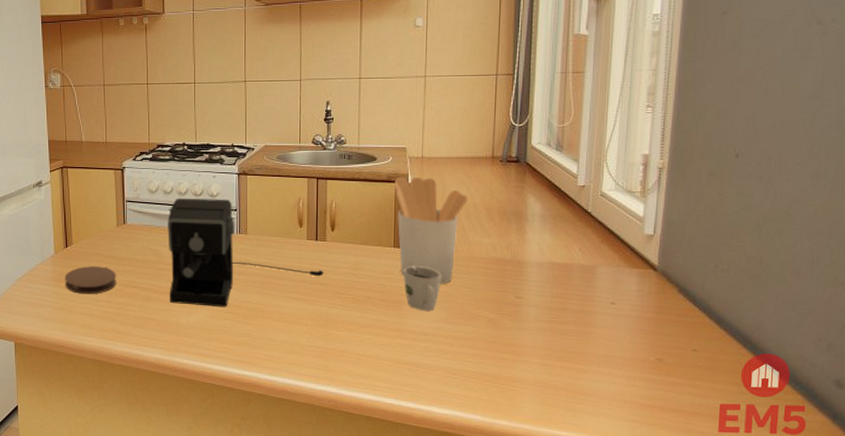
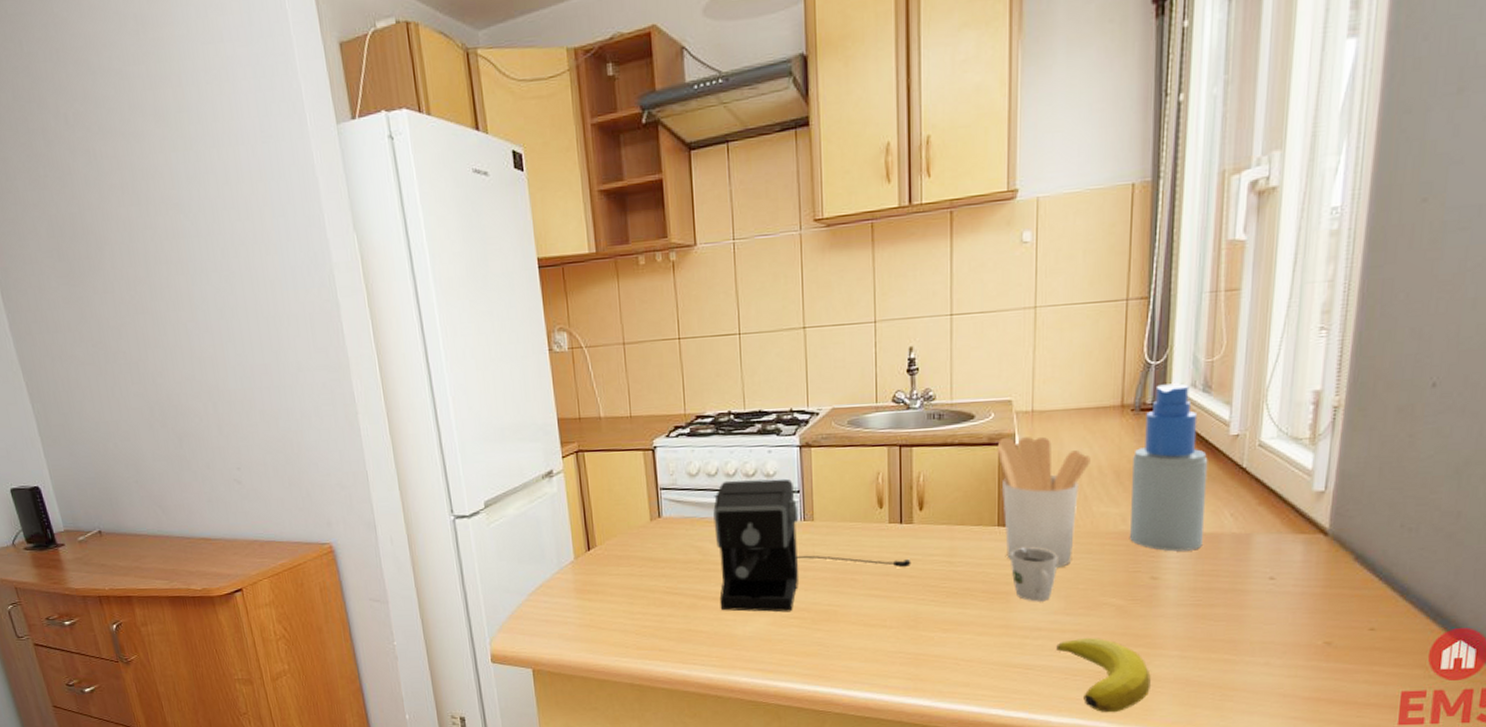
coaster: present [64,266,116,295] -> none [588,571,654,607]
banana: none [440,343,516,408] -> present [1056,637,1151,713]
spray bottle: none [499,142,561,277] -> present [1130,383,1208,552]

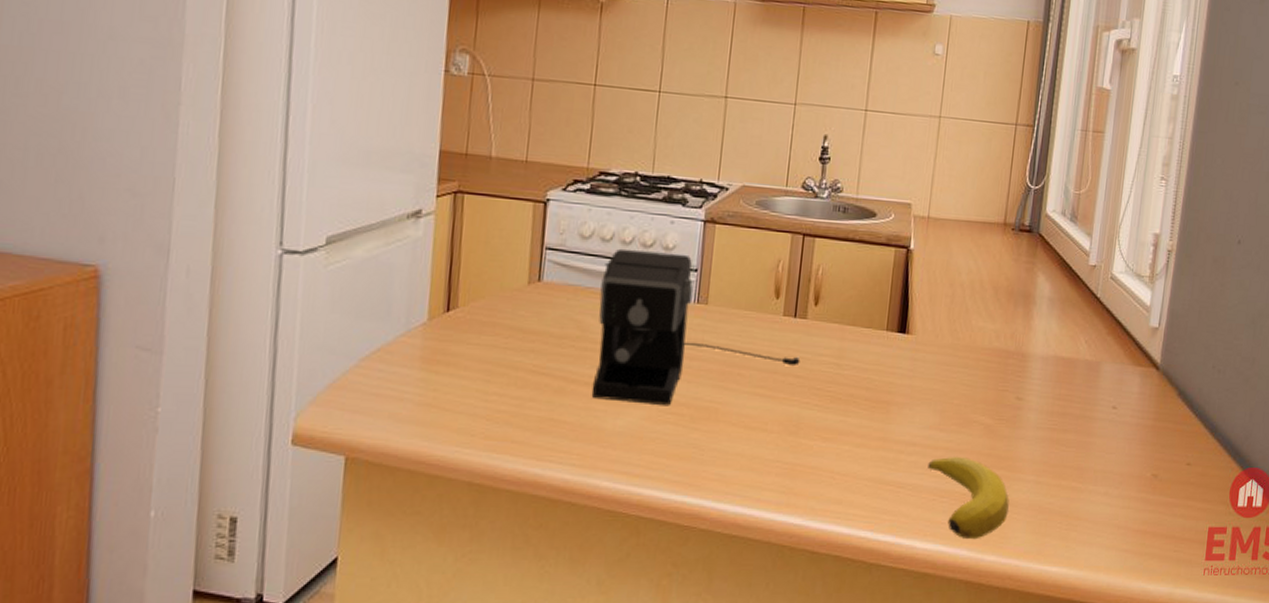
utensil holder: present [997,437,1091,568] -> none [891,239,974,380]
cup: present [1011,546,1057,602] -> none [894,354,937,415]
spray bottle: present [1130,383,1208,552] -> none [1002,208,1071,374]

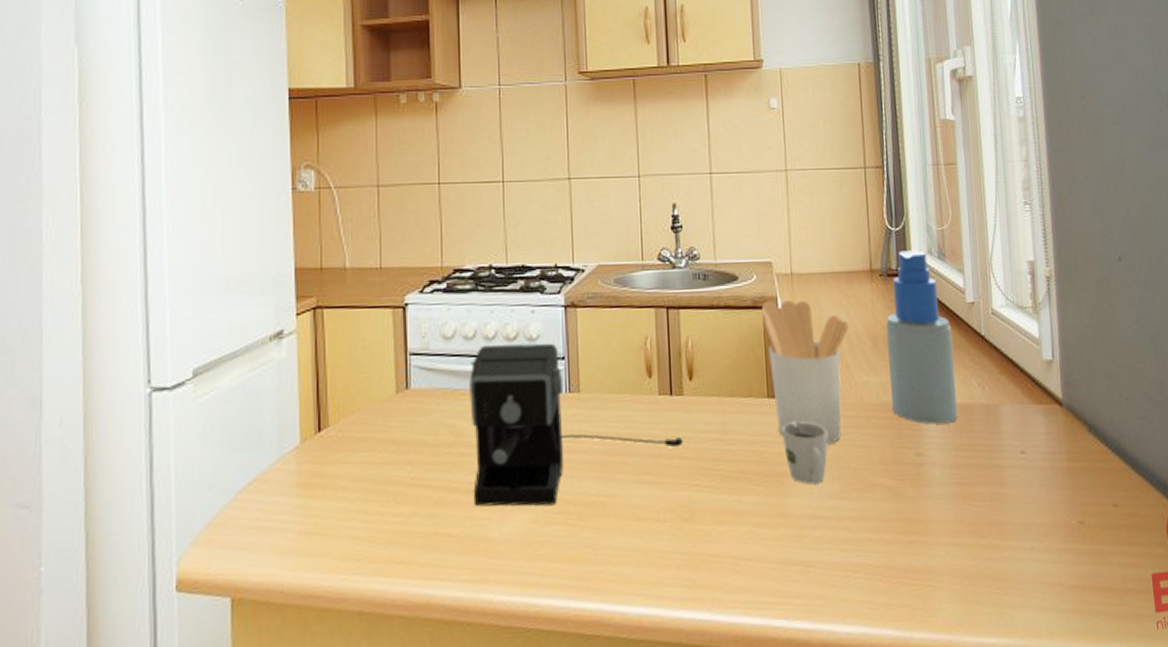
utensil holder: none [891,239,974,380] -> present [761,300,849,444]
cup: none [894,354,937,415] -> present [782,421,828,485]
banana: present [928,456,1010,540] -> none [835,524,930,617]
spray bottle: none [1002,208,1071,374] -> present [886,250,958,425]

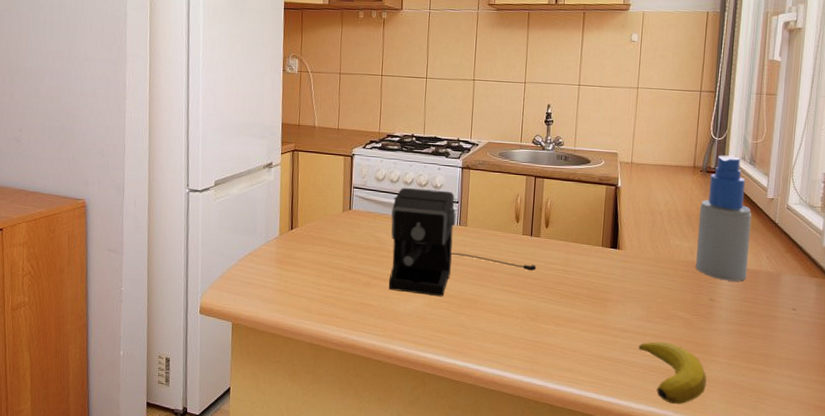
utensil holder: present [761,300,849,444] -> none [605,179,671,284]
cup: present [782,421,828,485] -> none [609,264,643,310]
banana: none [835,524,930,617] -> present [639,341,707,405]

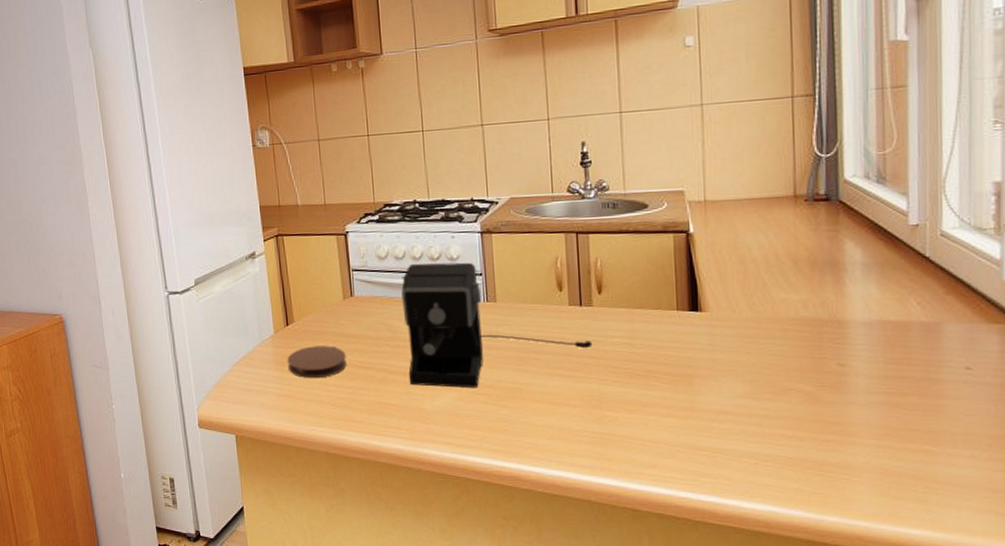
coaster: none [287,249,339,278] -> present [287,345,347,379]
banana: present [639,341,707,405] -> none [744,422,847,501]
spray bottle: present [696,155,752,282] -> none [810,175,890,339]

